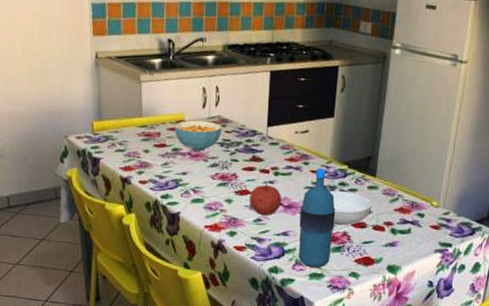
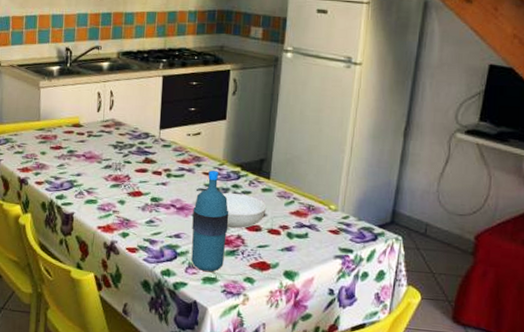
cereal bowl: present [174,120,222,151] -> none [70,123,116,153]
fruit: present [249,184,282,215] -> none [142,186,174,217]

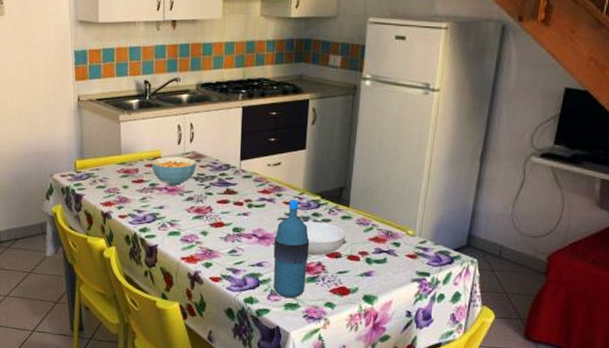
cereal bowl: none [70,123,116,153] -> present [151,156,197,186]

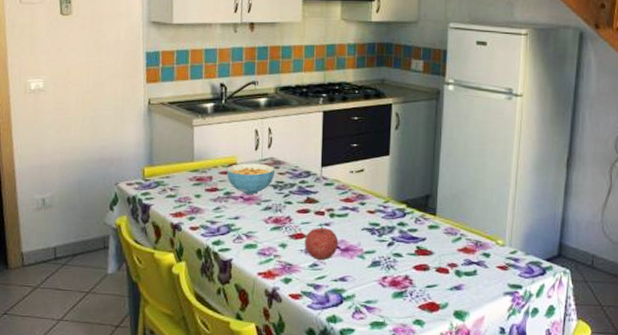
fruit: none [224,216,256,246] -> present [305,227,339,260]
water bottle: present [273,200,310,299] -> none [358,208,396,316]
serving bowl: present [302,221,346,256] -> none [388,232,434,269]

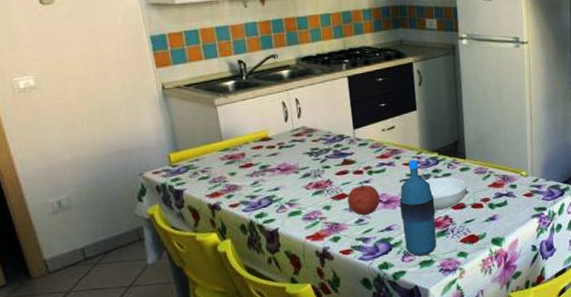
cereal bowl: present [226,163,275,194] -> none [258,133,309,165]
water bottle: none [358,208,396,316] -> present [399,160,437,257]
serving bowl: none [388,232,434,269] -> present [424,177,467,211]

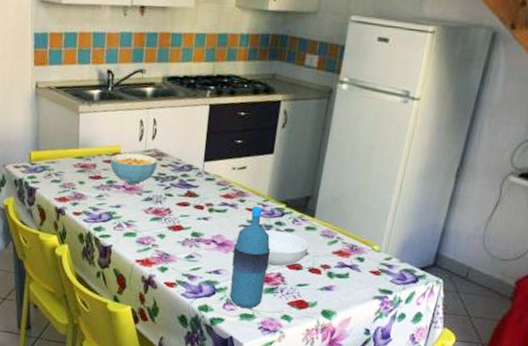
cereal bowl: none [258,133,309,165] -> present [110,153,158,185]
fruit: present [347,184,380,215] -> none [182,220,216,252]

